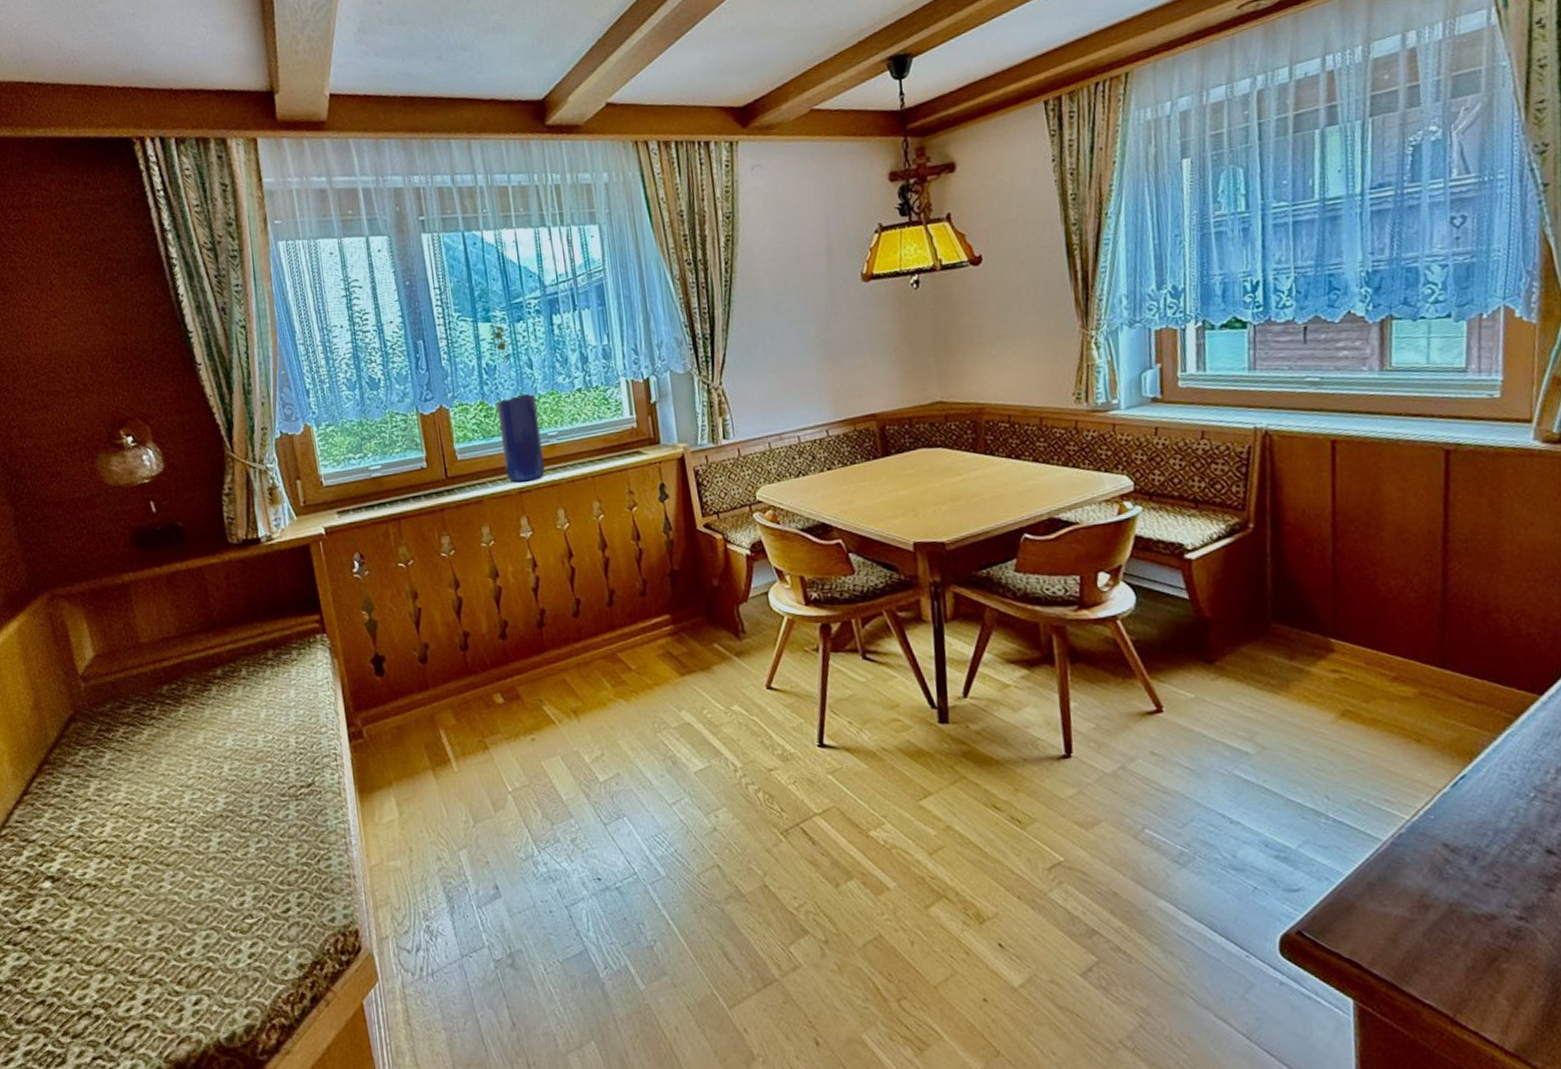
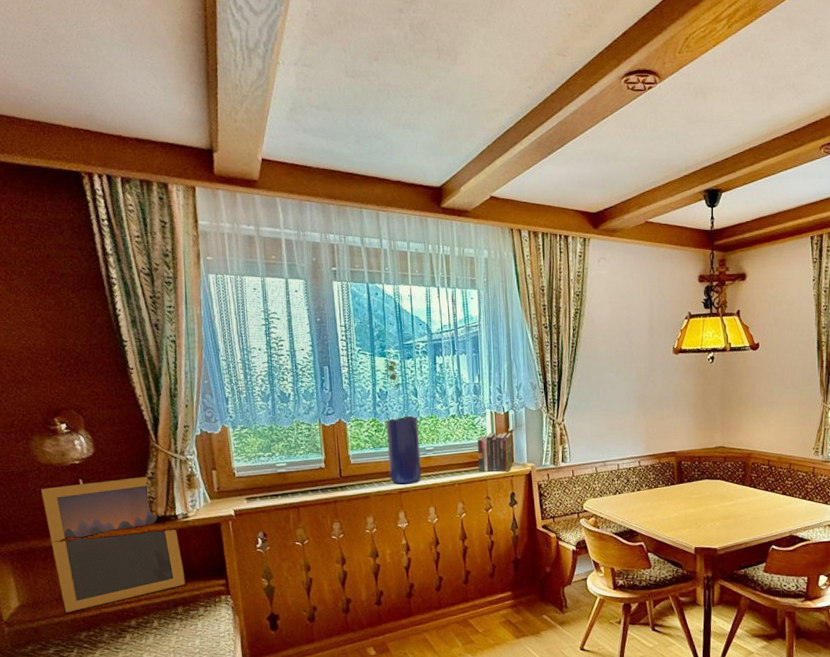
picture frame: none [109,491,276,664] -> present [40,475,186,614]
books: none [611,405,659,460] -> present [477,432,513,472]

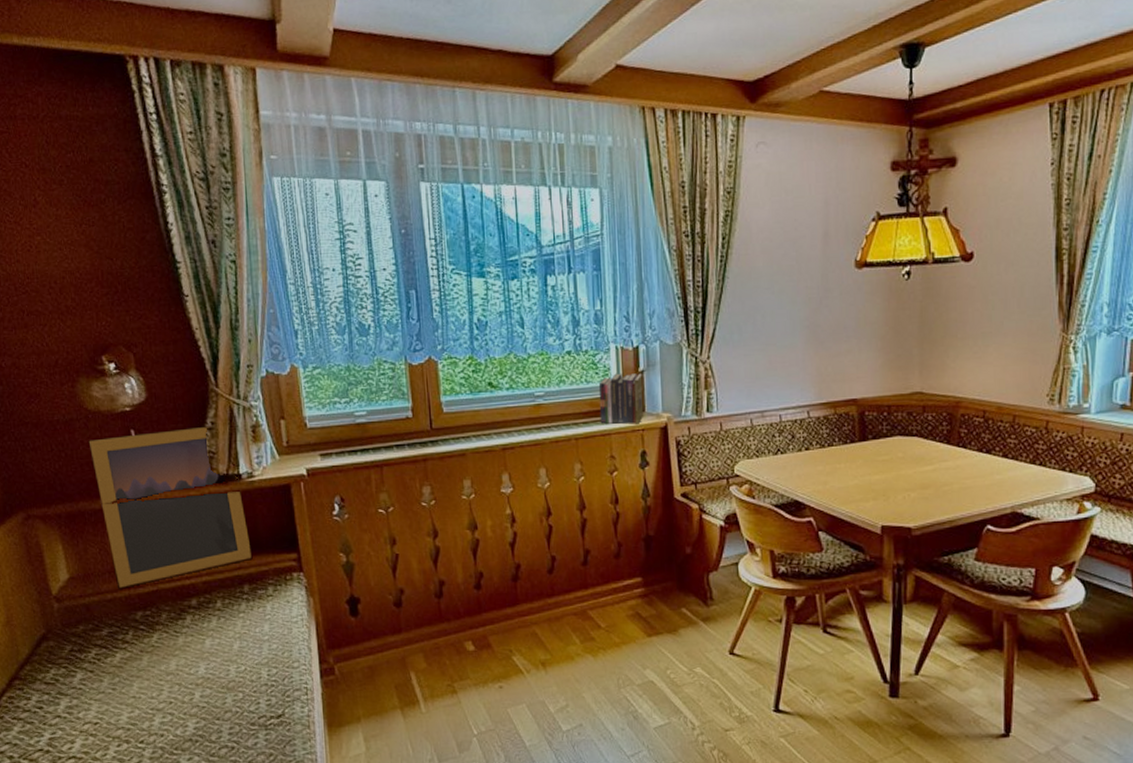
vase: present [383,355,421,484] -> none [482,275,529,439]

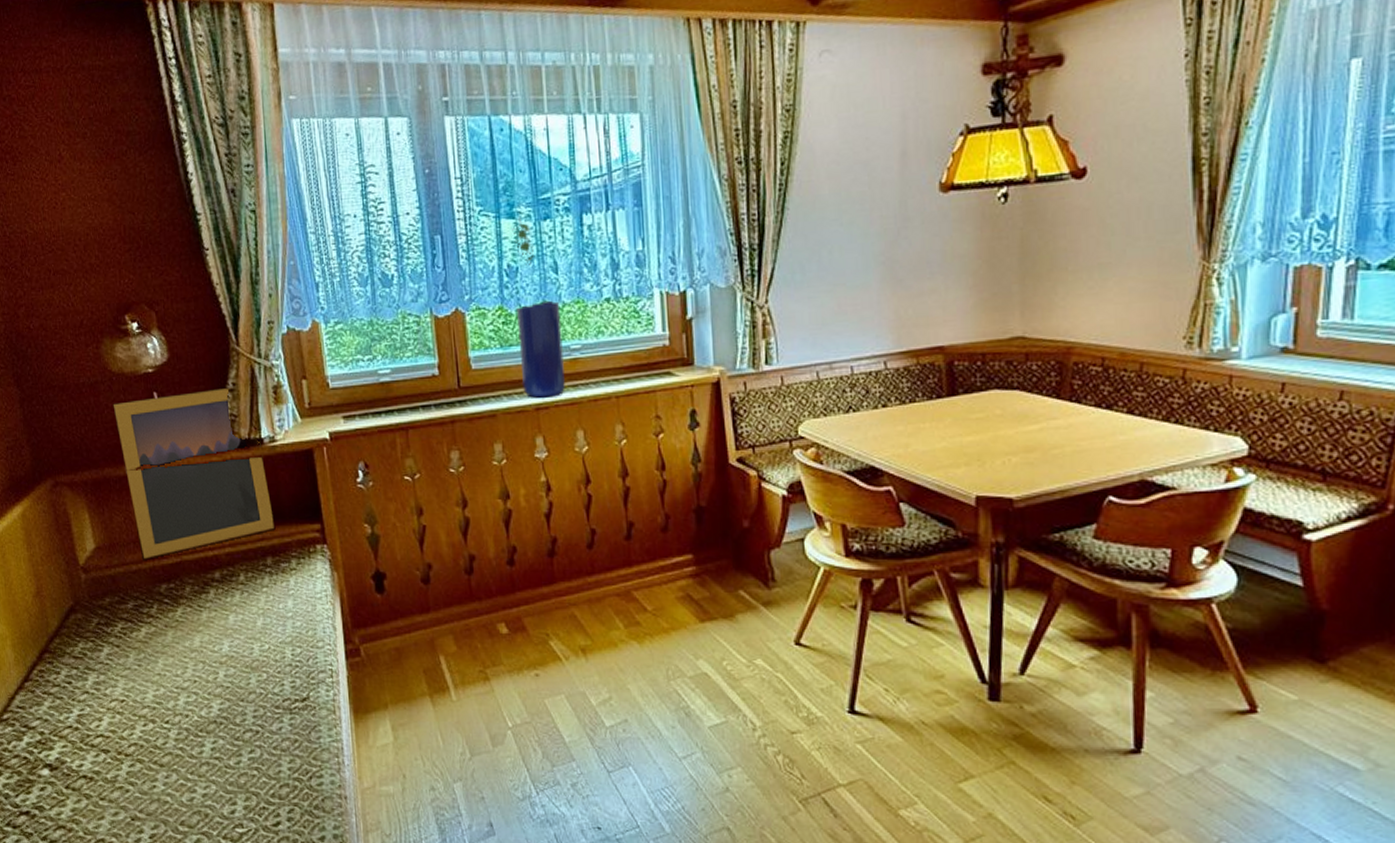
vase: none [482,275,529,439] -> present [512,216,565,398]
books: present [598,373,644,425] -> none [641,321,693,380]

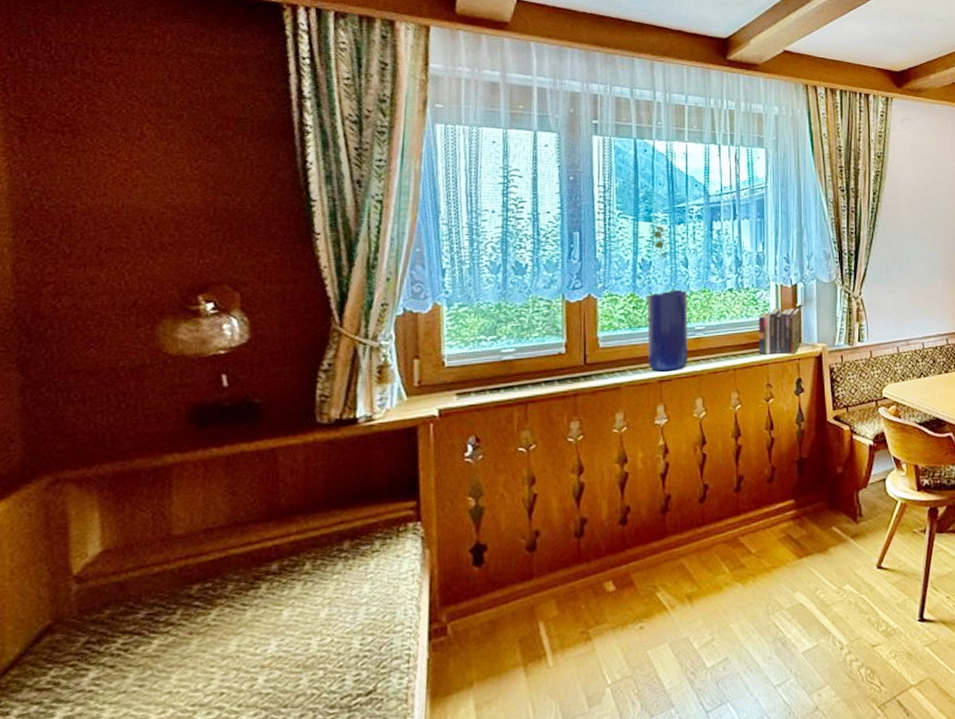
picture frame: present [113,387,276,560] -> none [161,367,360,560]
books: none [641,321,693,380] -> present [758,308,801,355]

